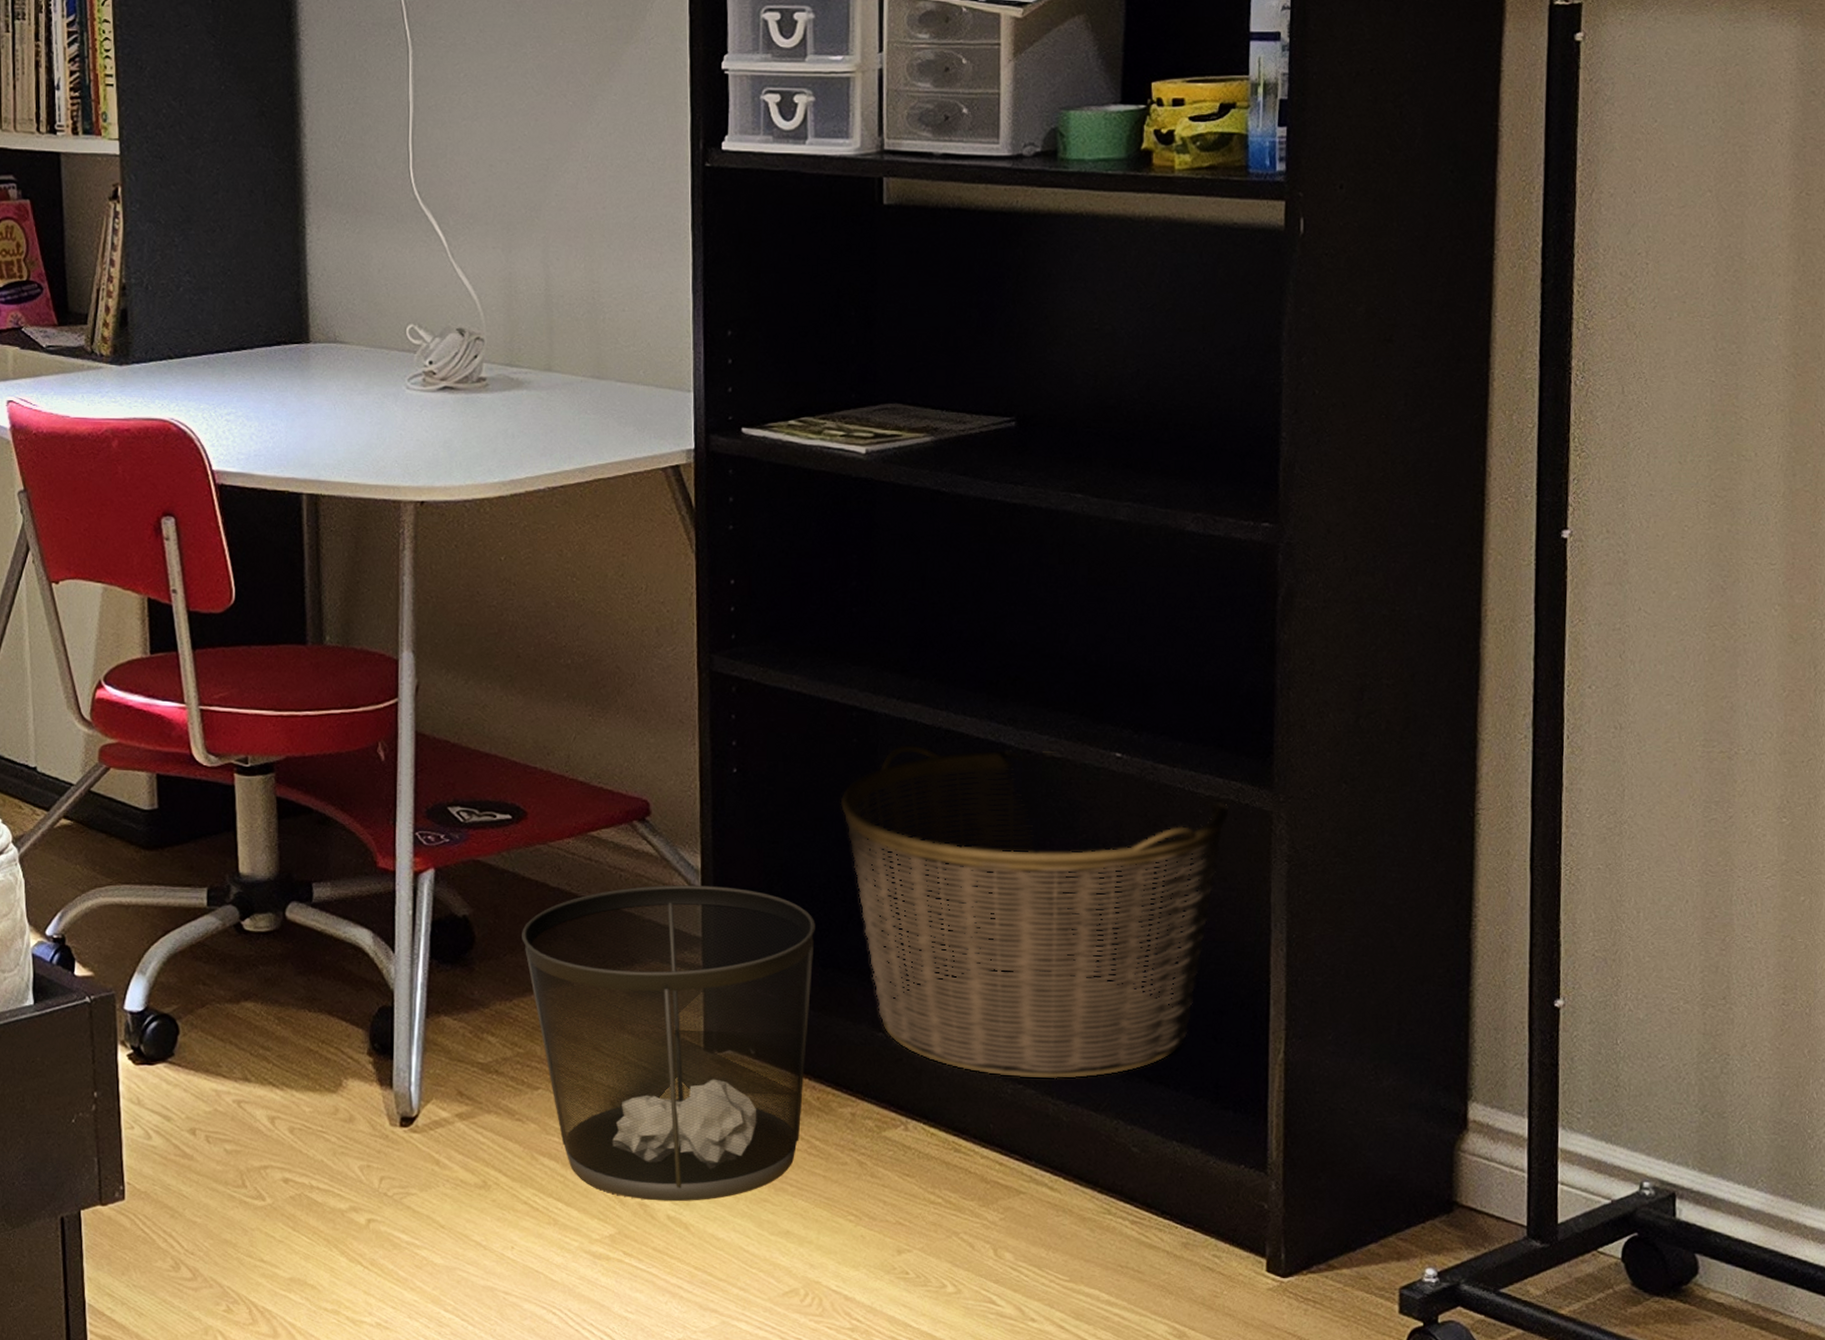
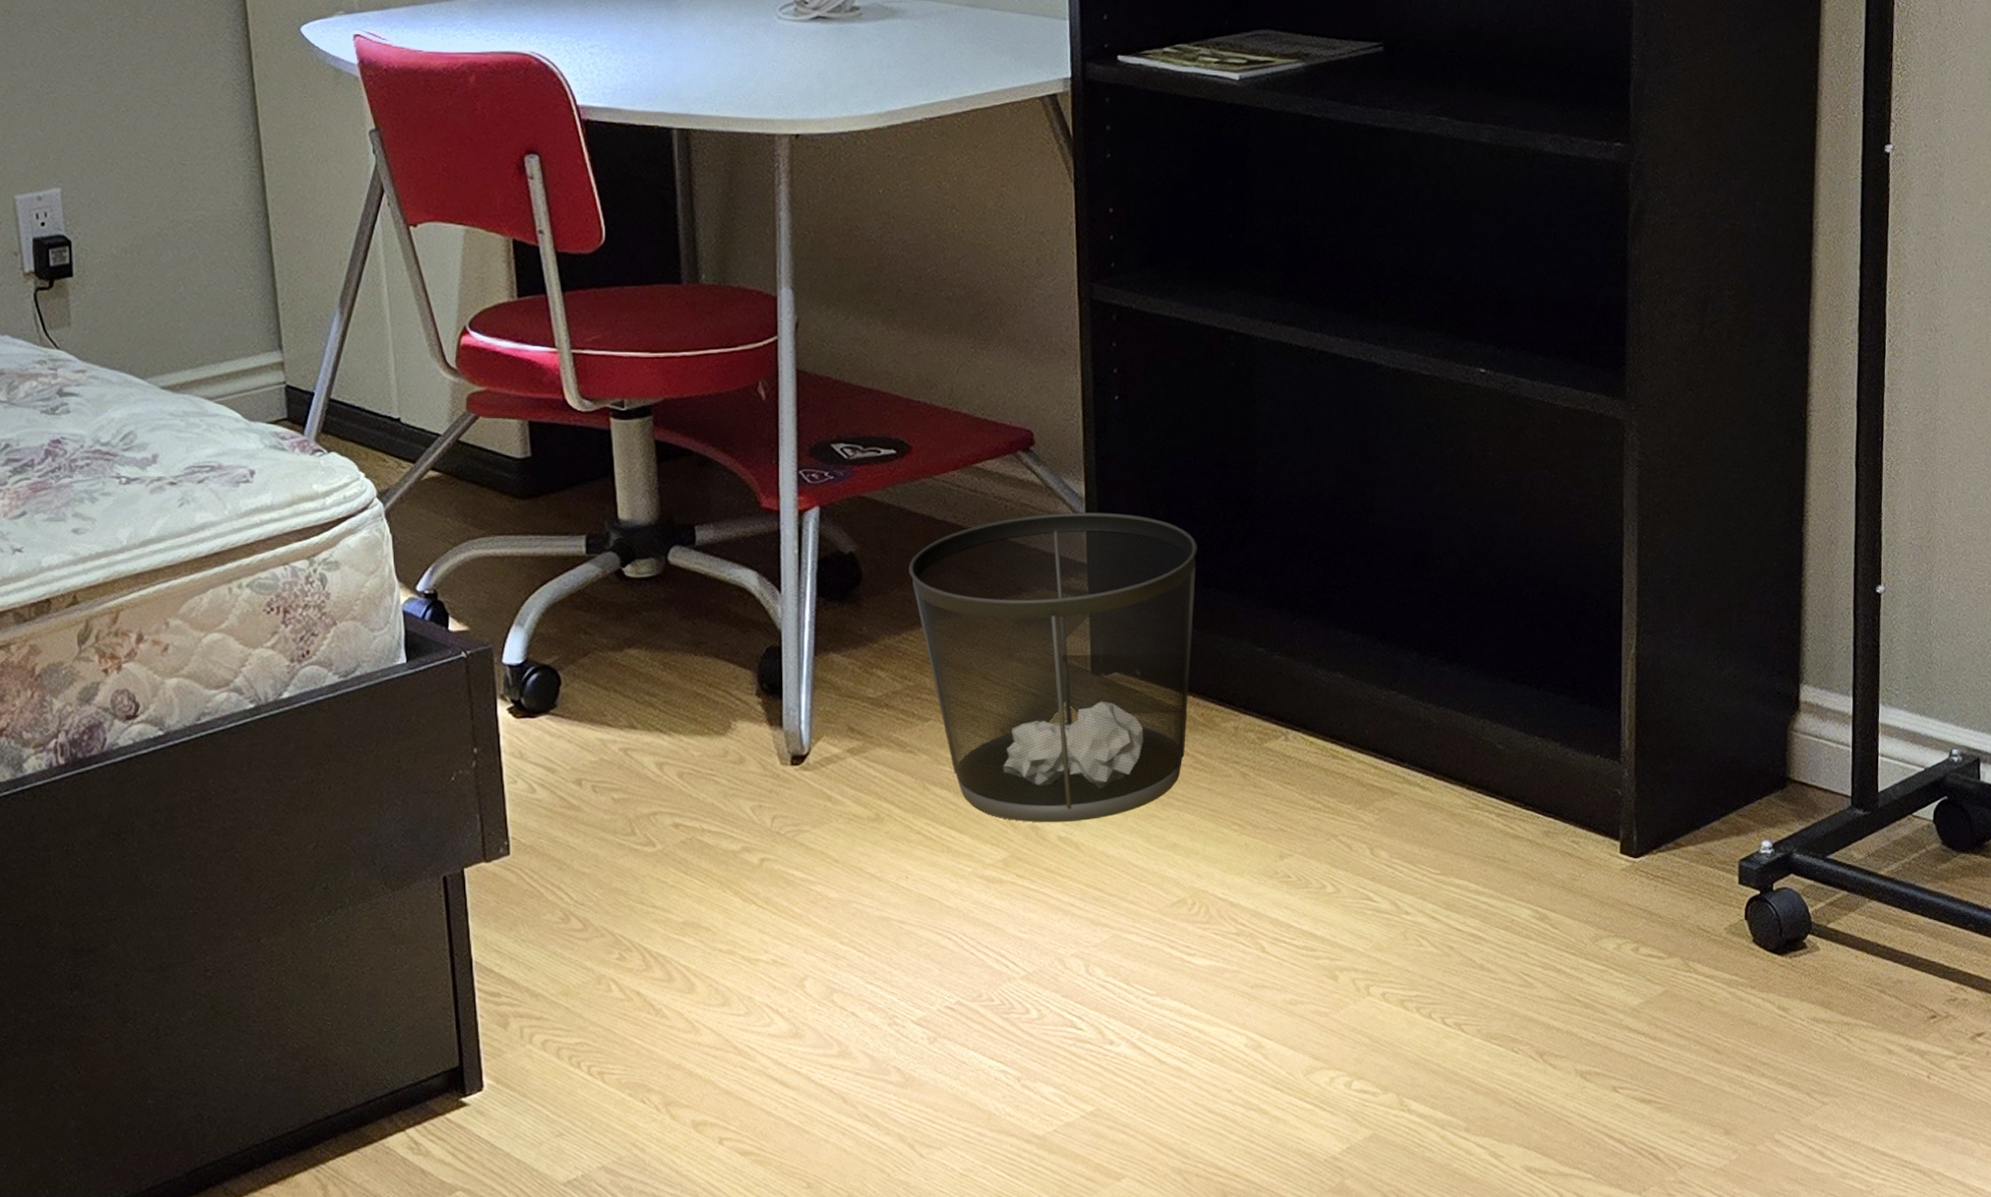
basket: present [840,744,1229,1079] -> none [1219,366,1585,685]

